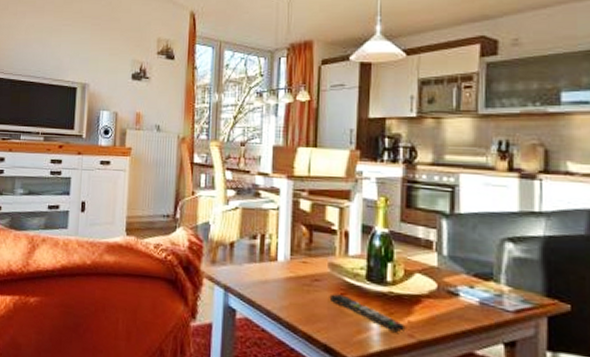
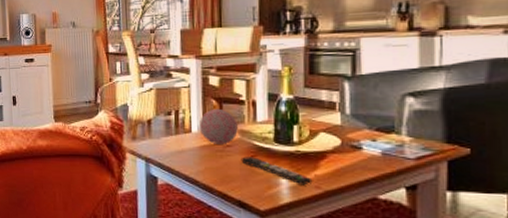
decorative orb: none [285,236,328,278] -> present [198,108,238,144]

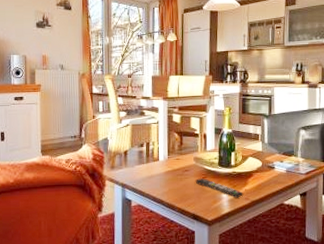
decorative orb: present [198,108,238,144] -> none [164,140,193,170]

